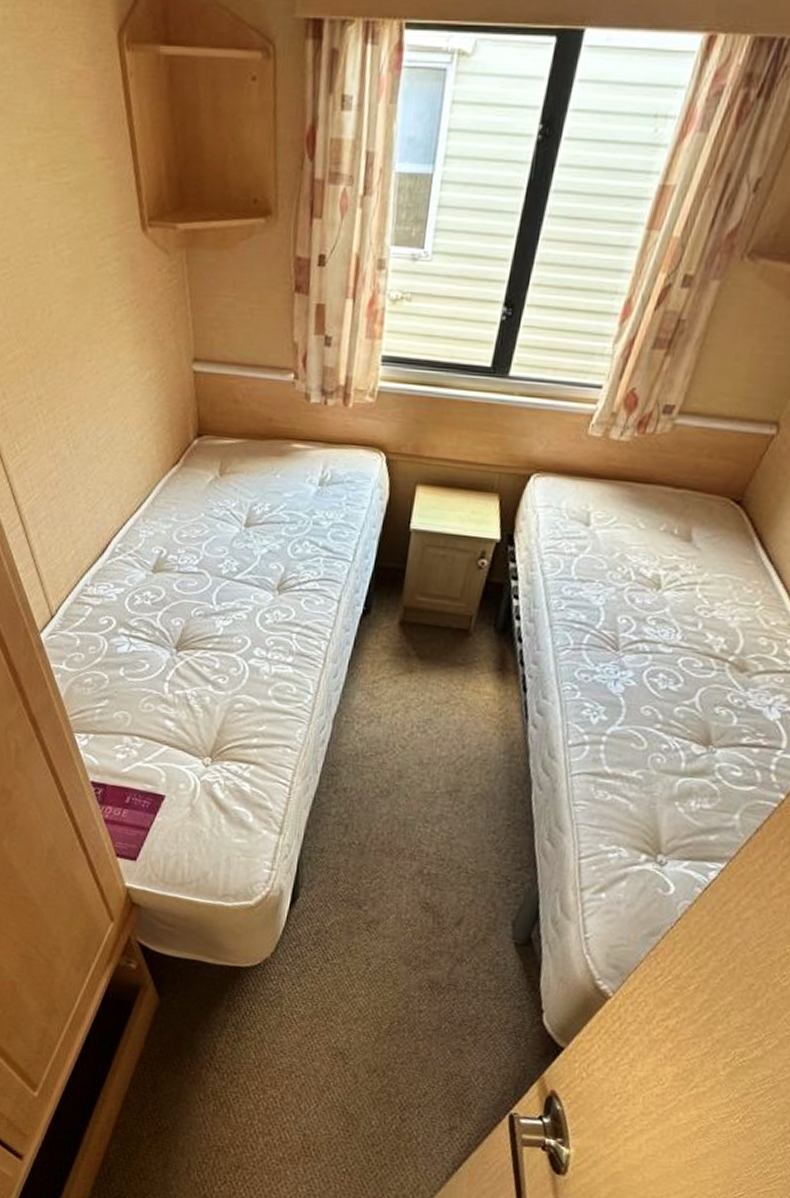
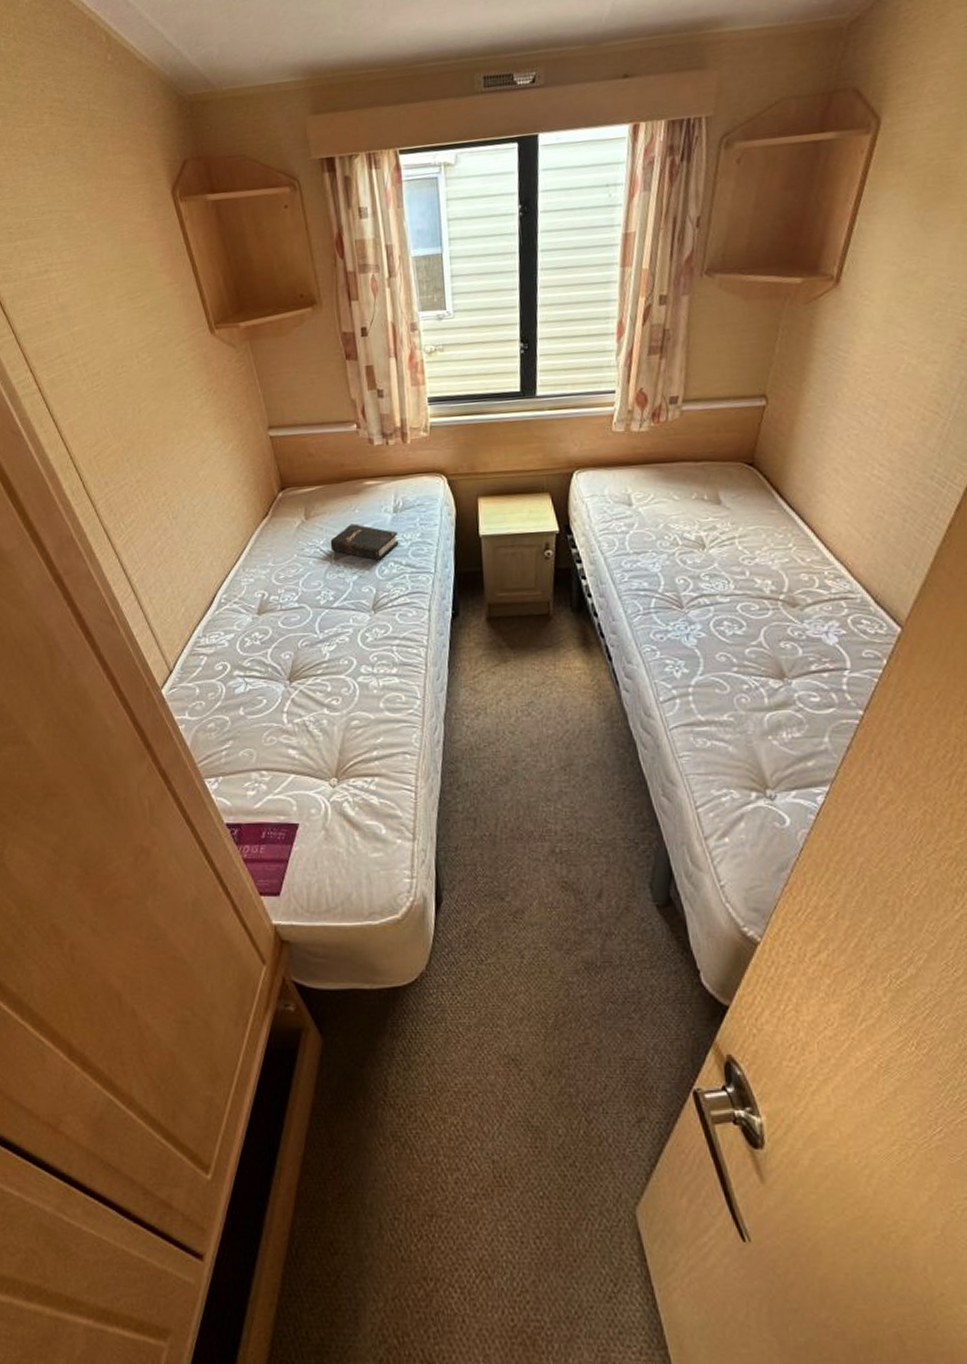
hardback book: none [242,489,320,537] -> present [330,523,399,561]

